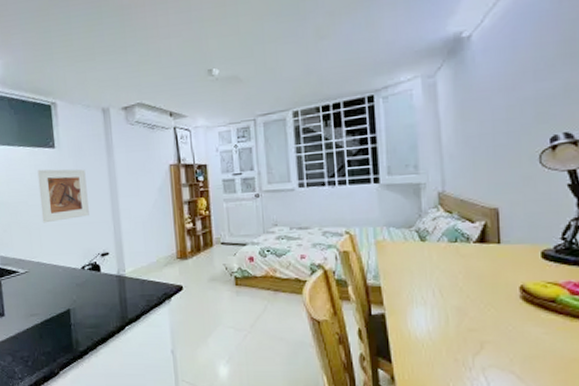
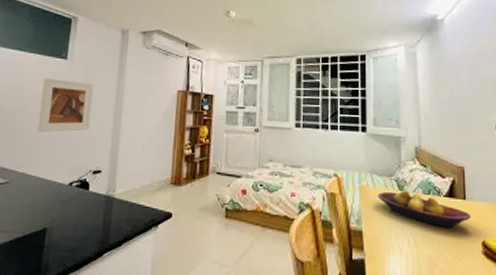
fruit bowl: none [396,241,506,276] -> present [378,191,470,228]

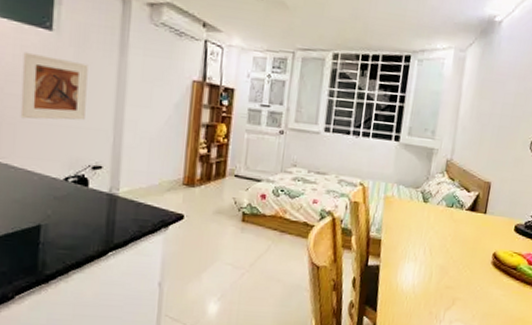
fruit bowl: present [378,191,470,228] -> none [401,202,488,240]

